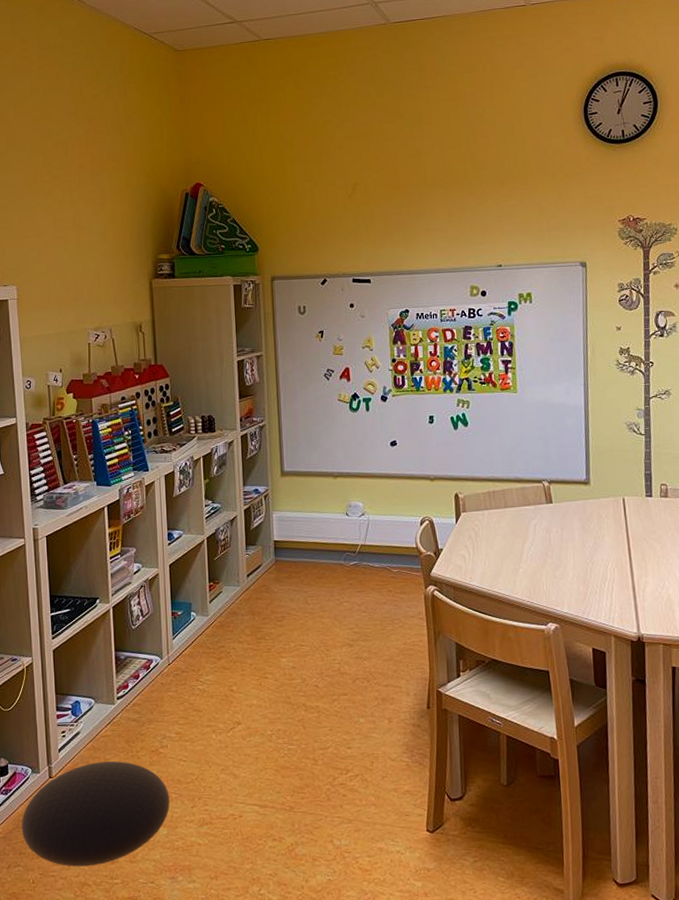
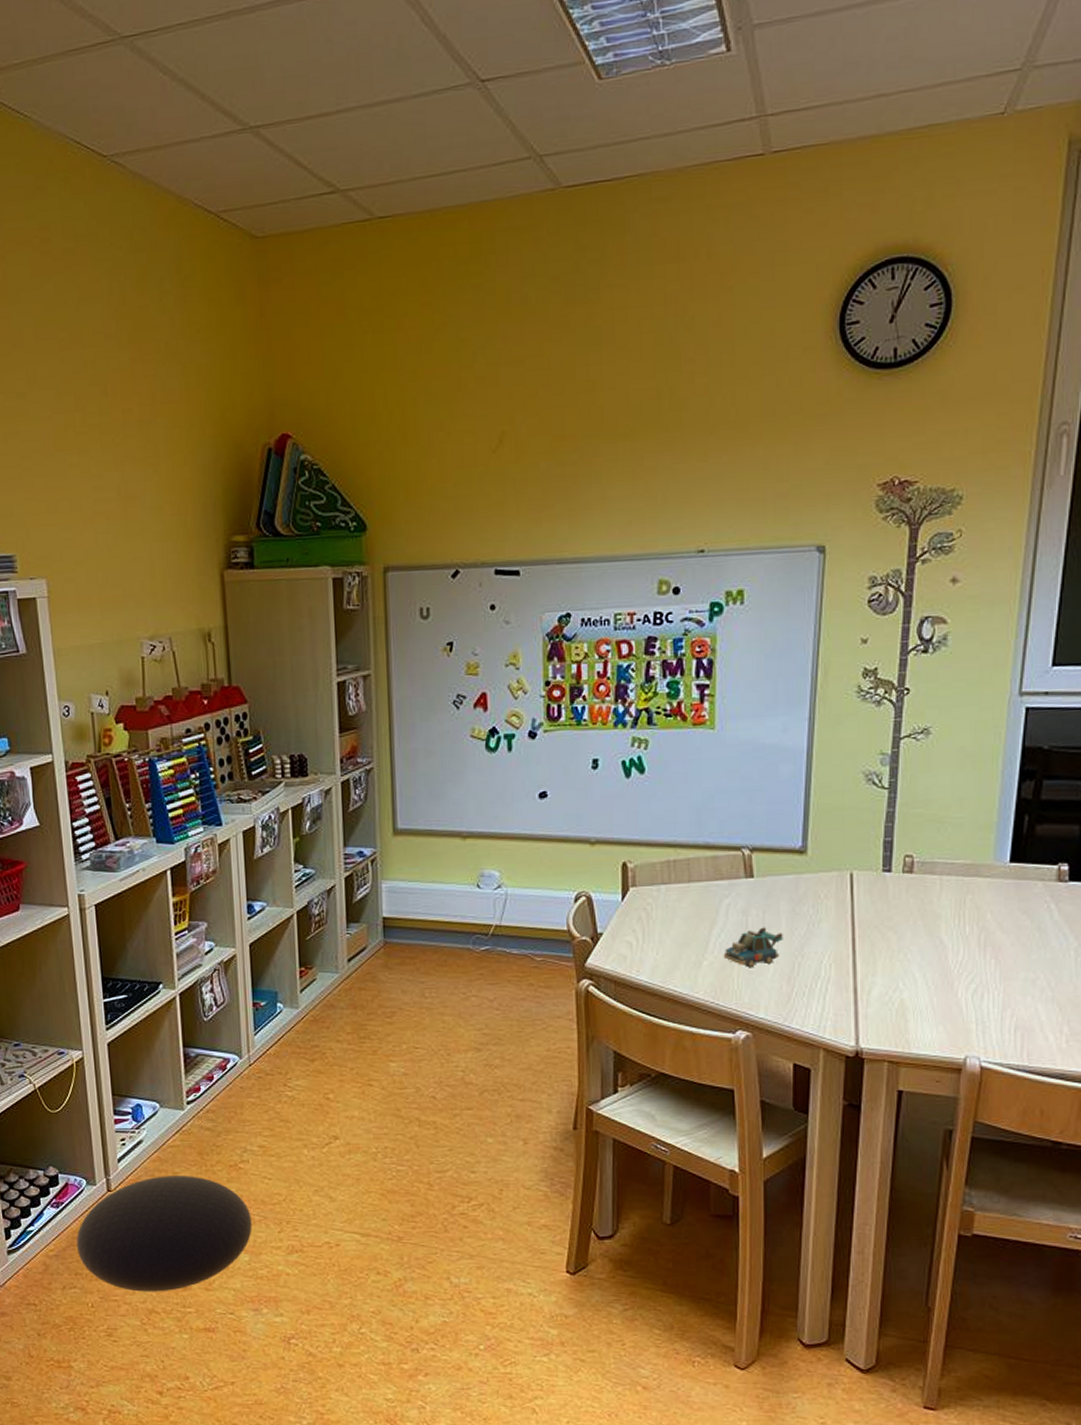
toy car: none [534,541,578,574] -> present [723,927,783,968]

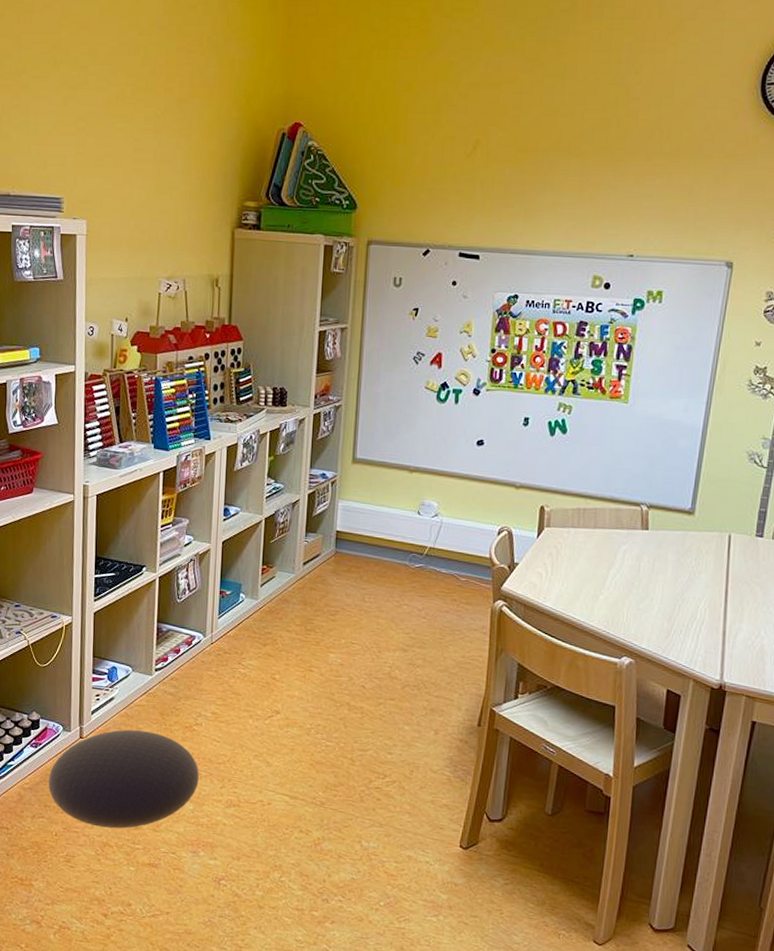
toy car: present [723,927,783,968] -> none [617,572,669,606]

